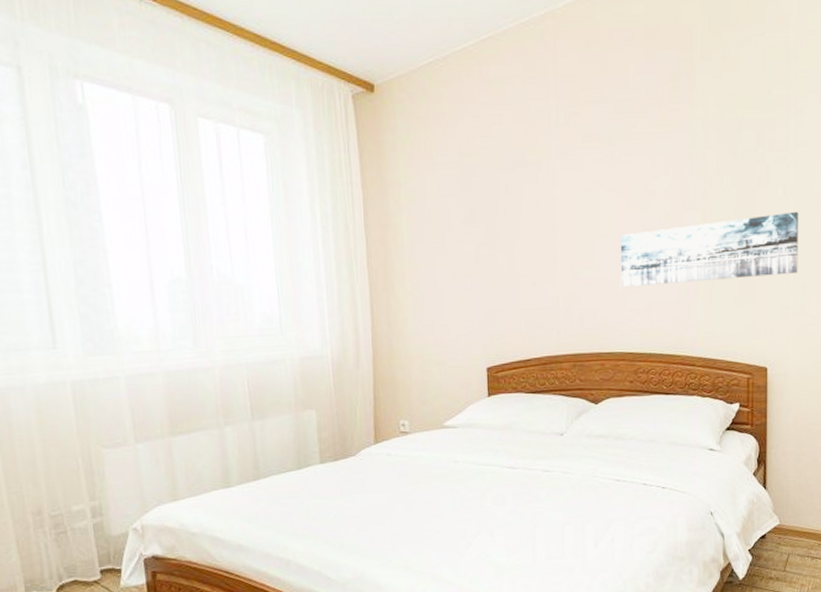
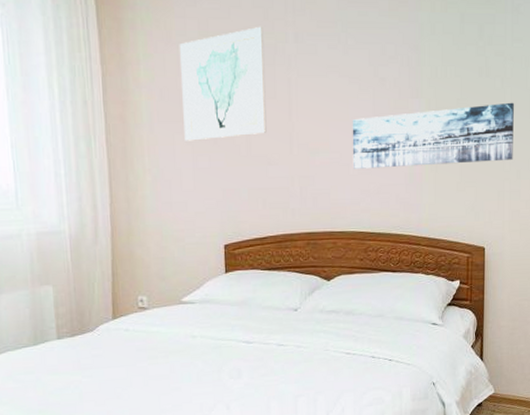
wall art: none [439,142,530,263] -> present [179,26,267,141]

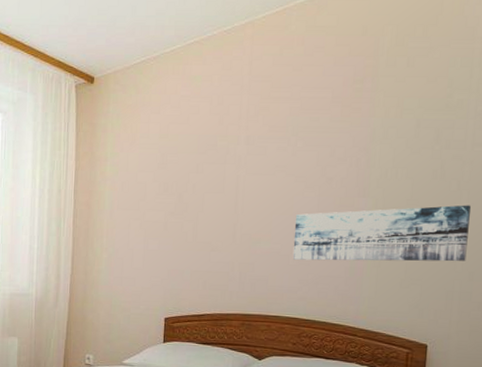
wall art: present [179,26,267,141] -> none [139,130,218,227]

